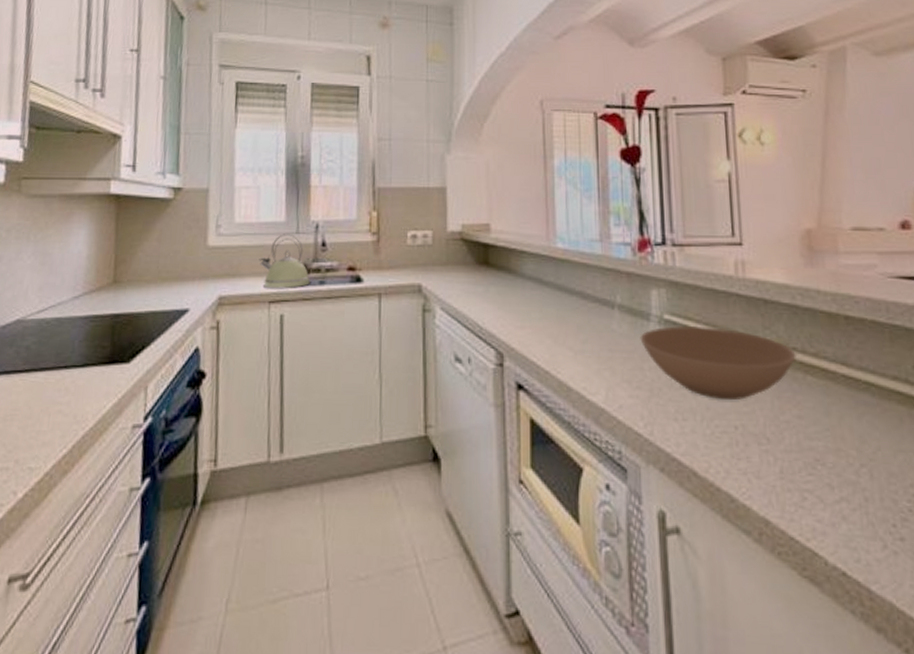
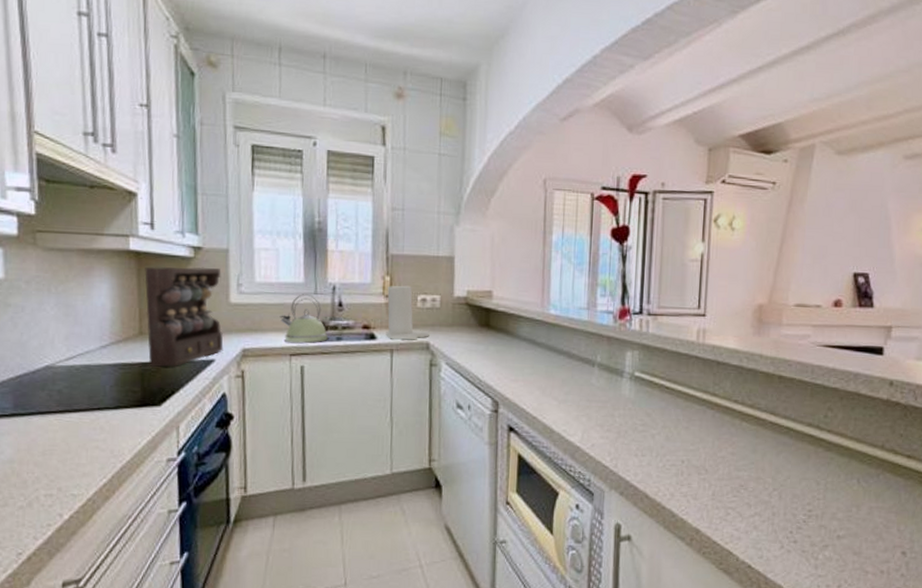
spice rack: none [121,208,200,319] -> present [144,266,224,367]
paper towel: none [373,221,421,283] -> present [386,285,430,341]
bowl: present [640,325,796,400] -> none [613,381,737,440]

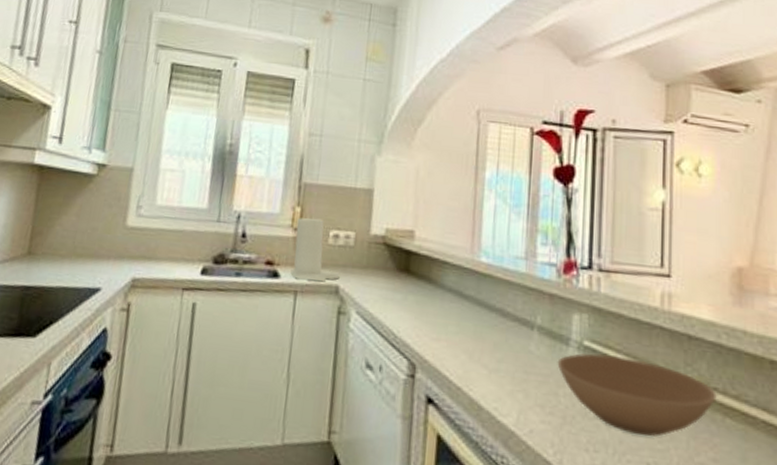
spice rack: present [144,266,224,367] -> none [31,182,122,293]
kettle: present [279,294,329,344] -> none [176,221,227,278]
bowl: none [613,381,737,440] -> present [557,353,717,437]

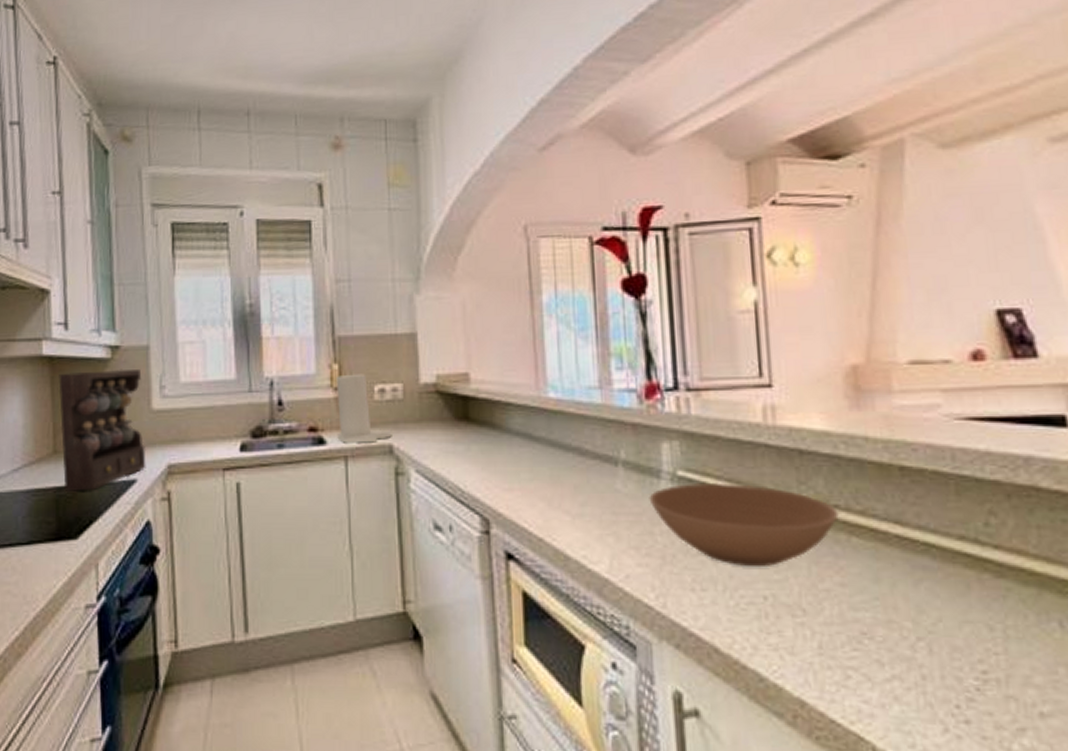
spice rack: none [31,182,122,293] -> present [58,368,146,491]

